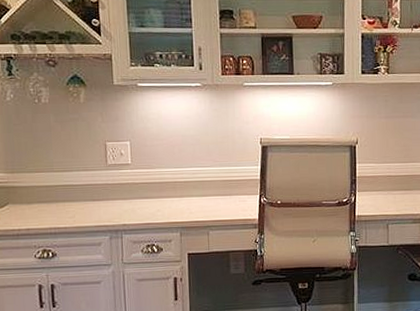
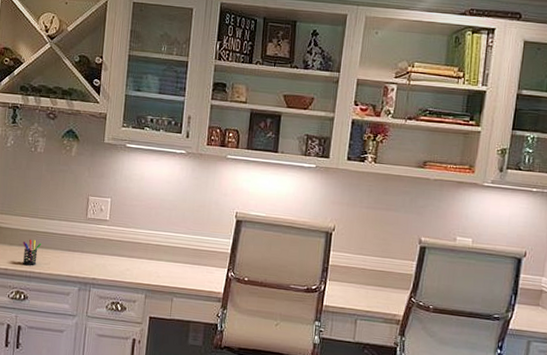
pen holder: none [42,194,63,222] -> present [23,239,42,266]

